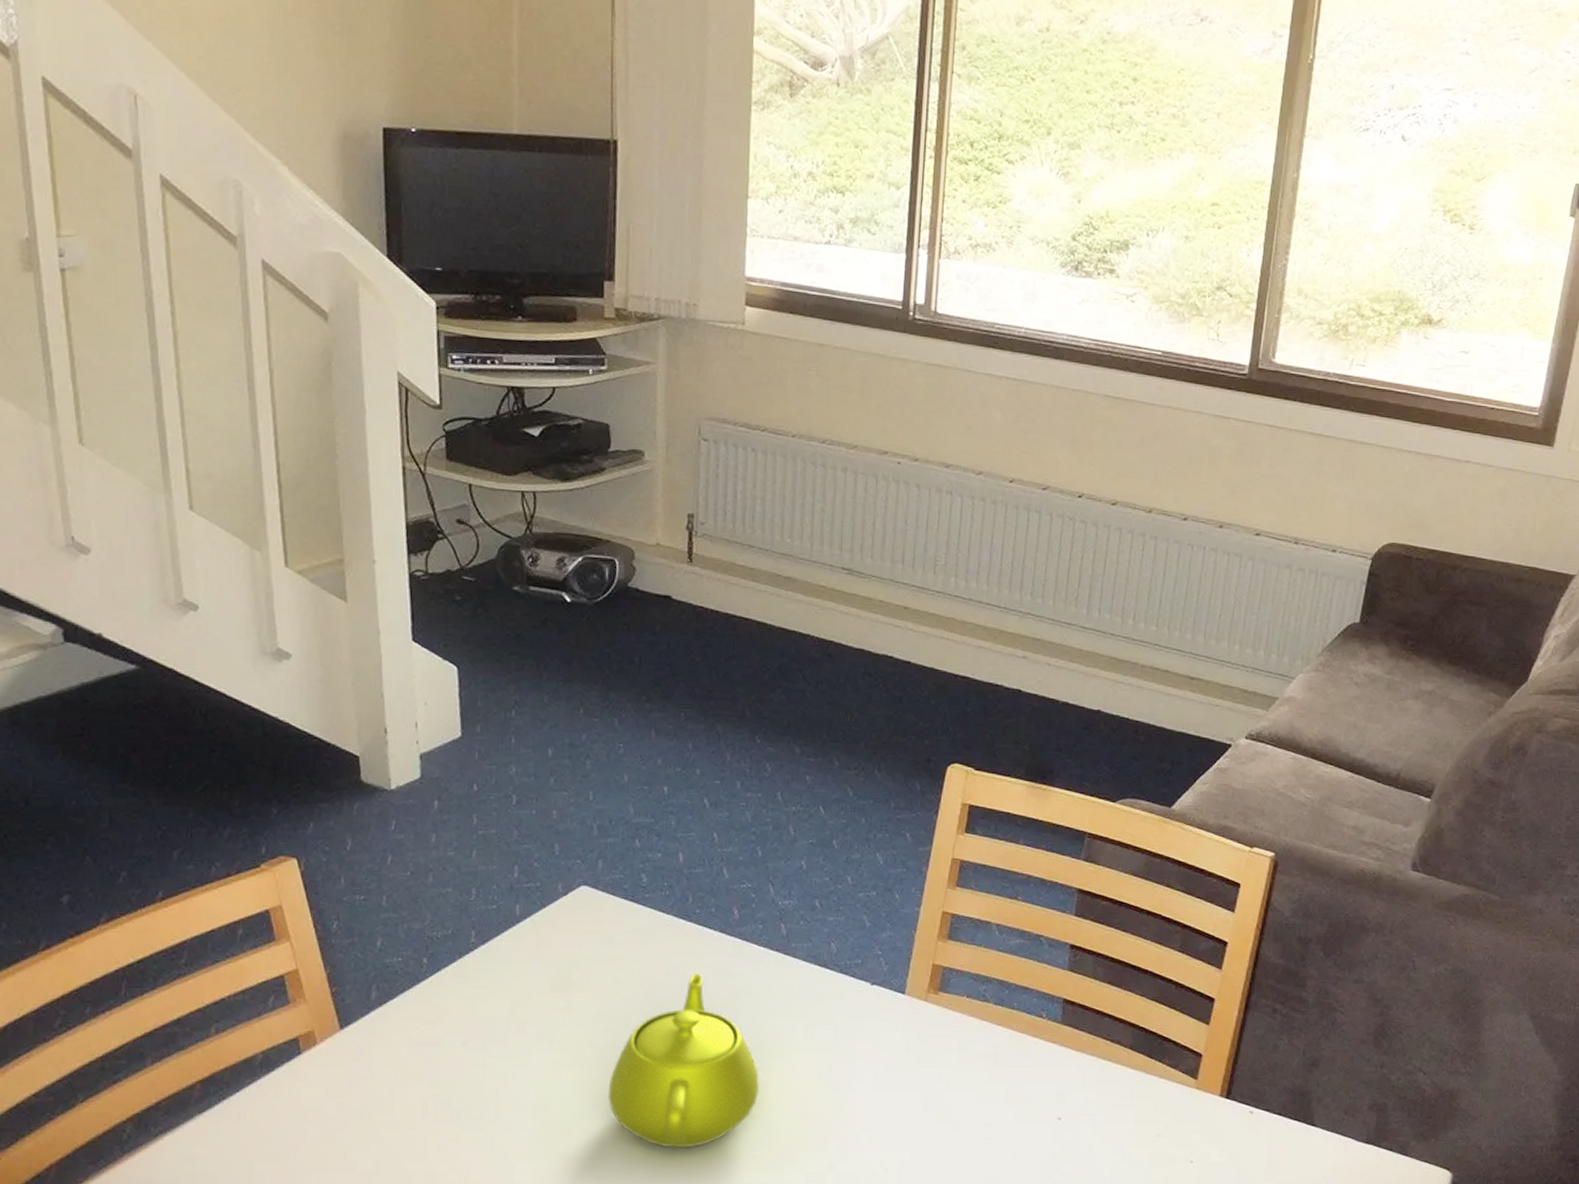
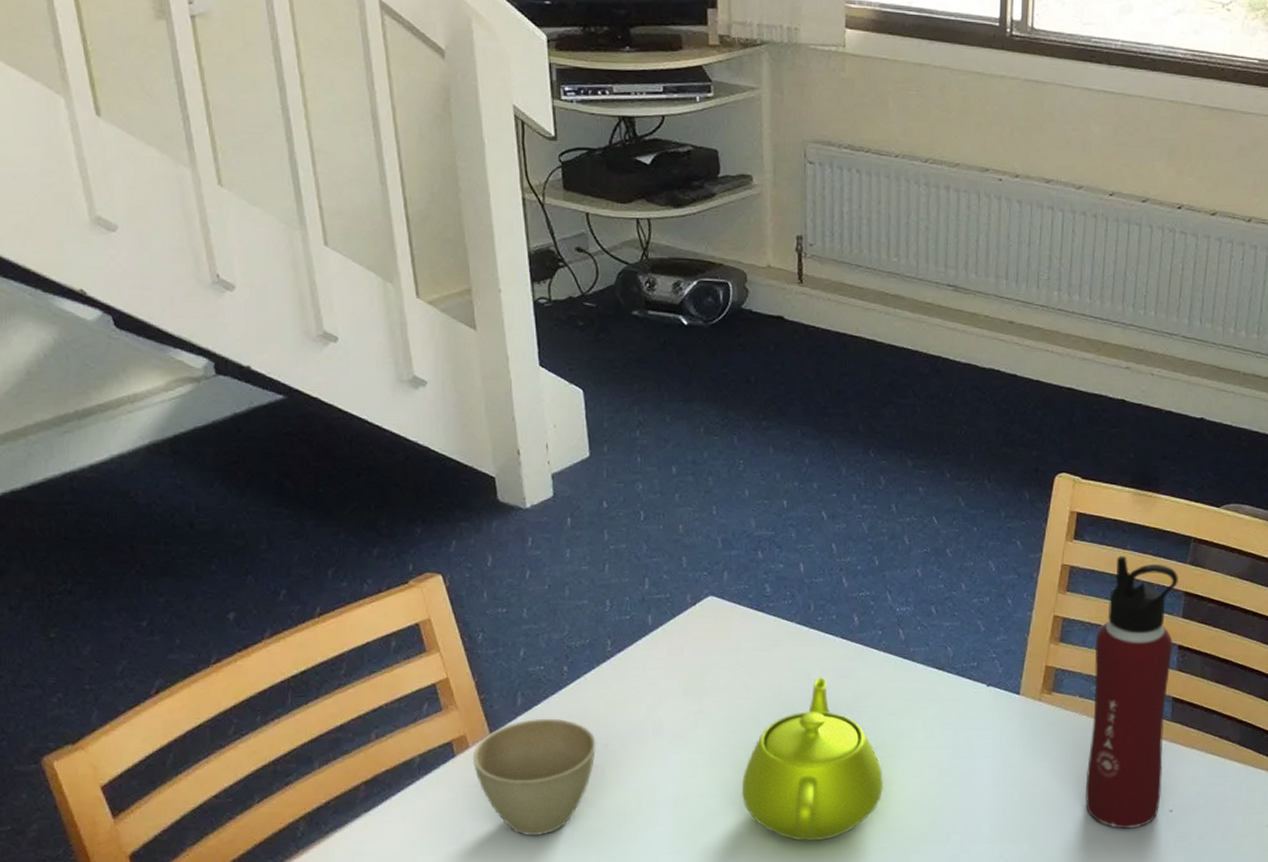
cup: none [319,1013,454,1140] -> present [472,718,596,835]
water bottle: none [970,850,1072,1136] -> present [1085,555,1178,828]

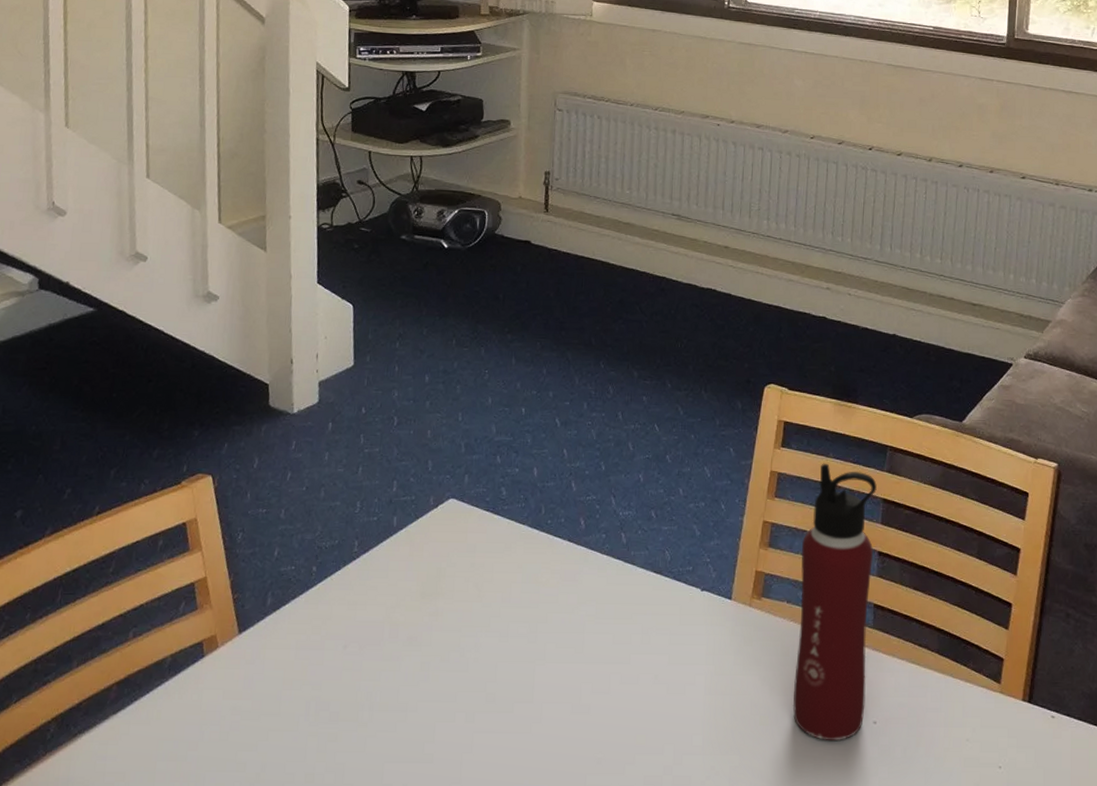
cup: present [472,718,596,835] -> none [219,618,336,740]
teapot: present [742,677,884,841] -> none [468,580,603,750]

